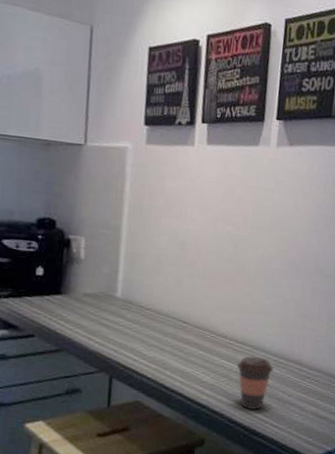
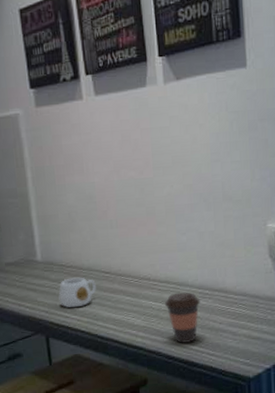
mug: none [130,320,172,353] -> present [58,277,96,308]

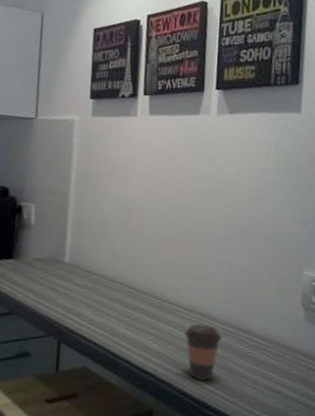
mug: present [58,277,96,308] -> none [78,285,118,318]

